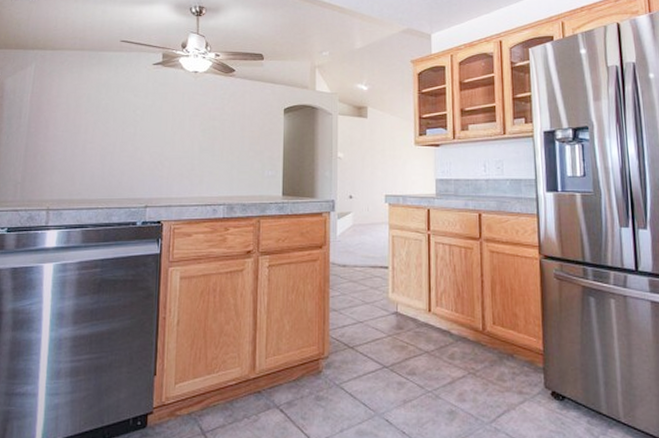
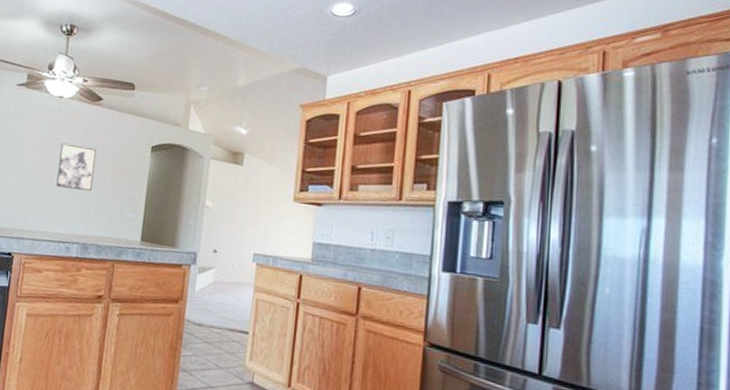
wall art: none [198,114,234,156] -> present [56,143,97,192]

